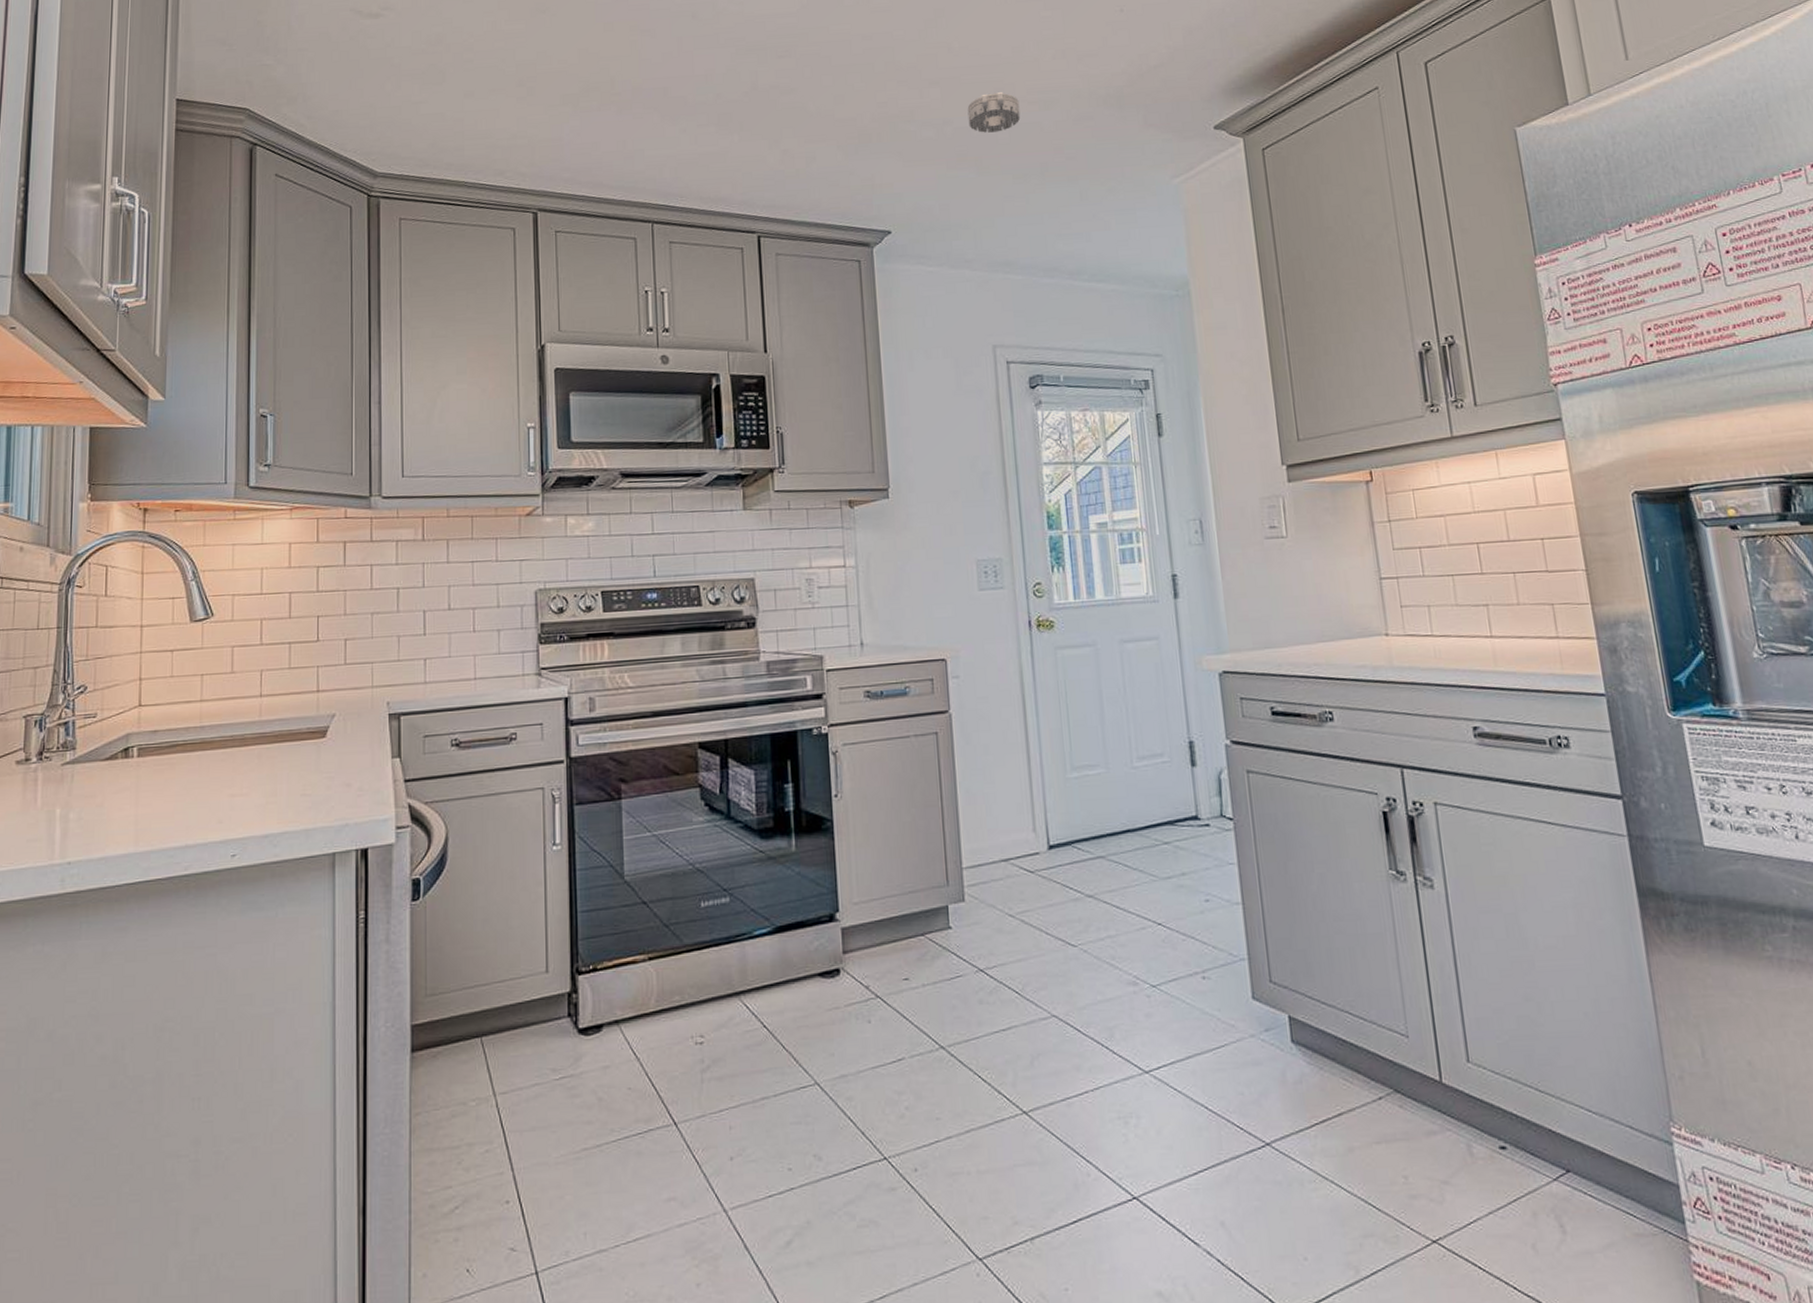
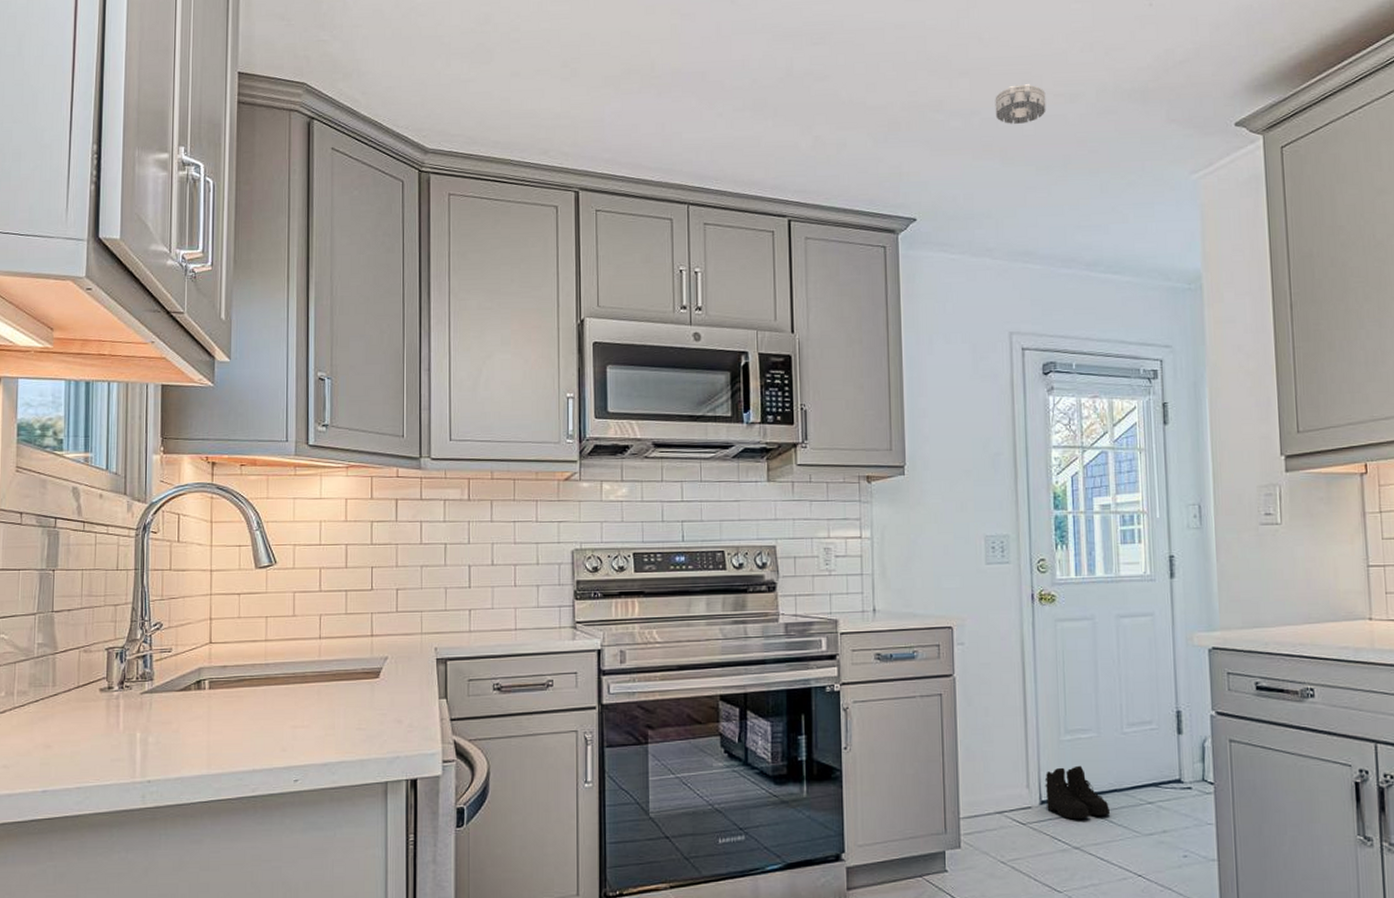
boots: none [1052,805,1125,864] -> present [1044,765,1111,819]

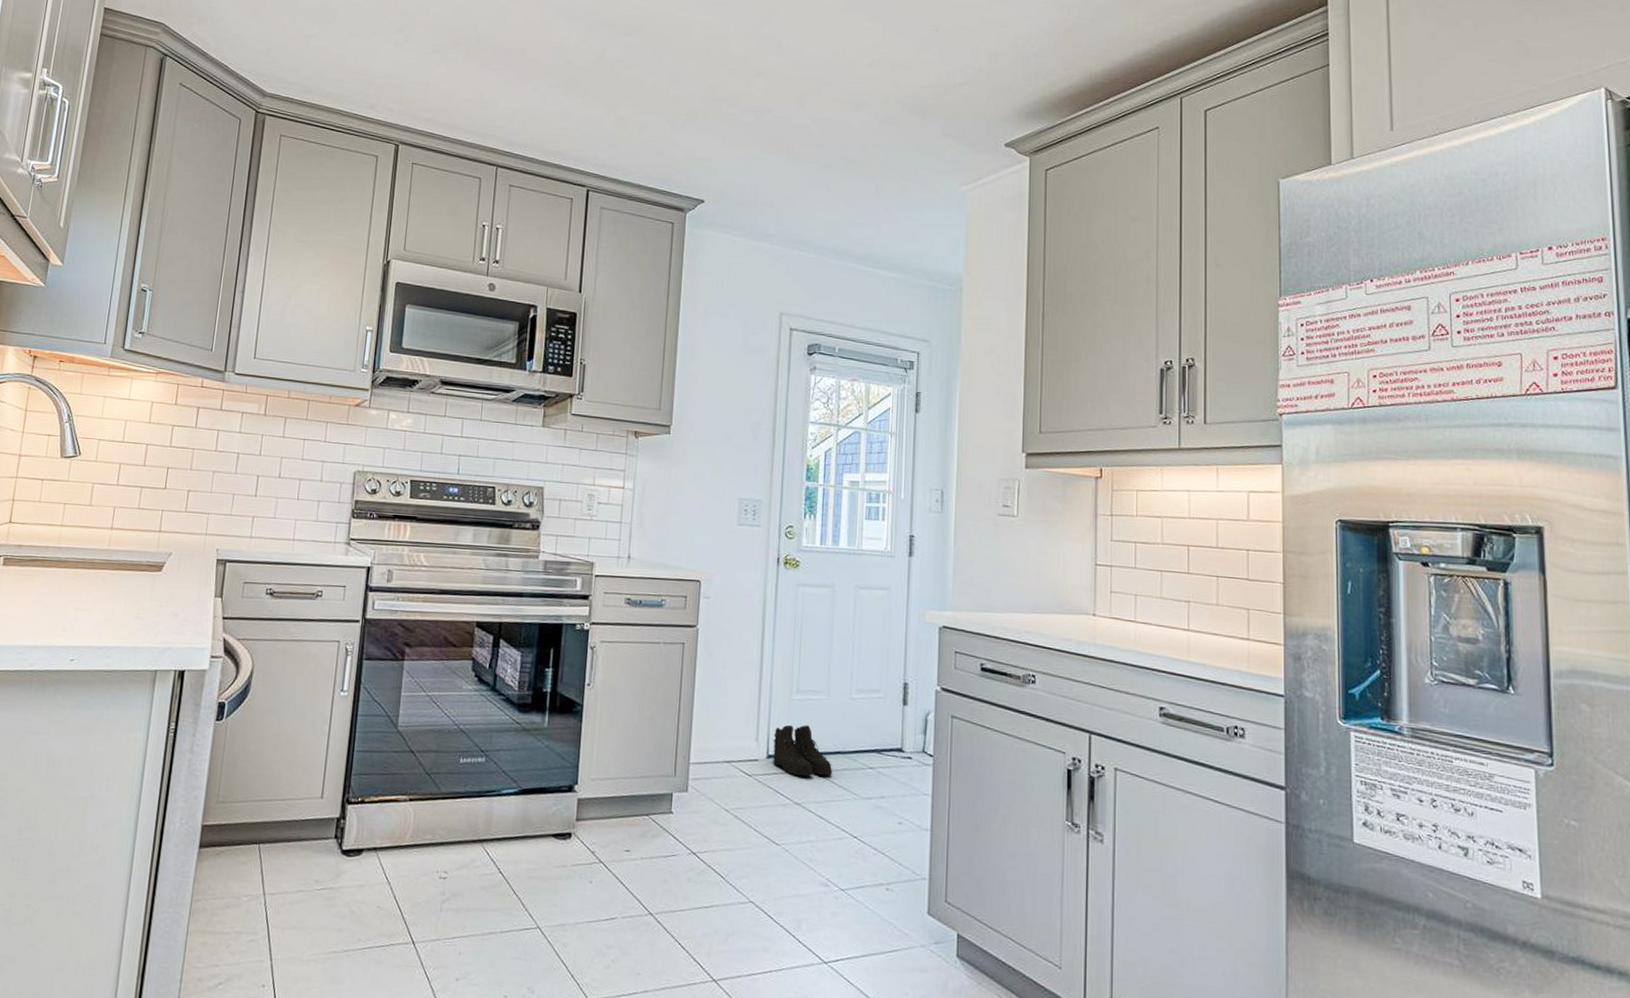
smoke detector: present [995,84,1046,124] -> none [786,89,834,125]

